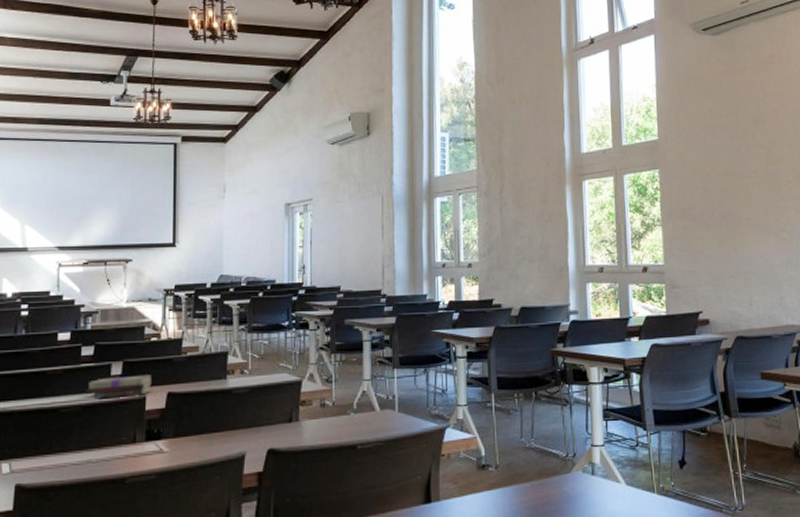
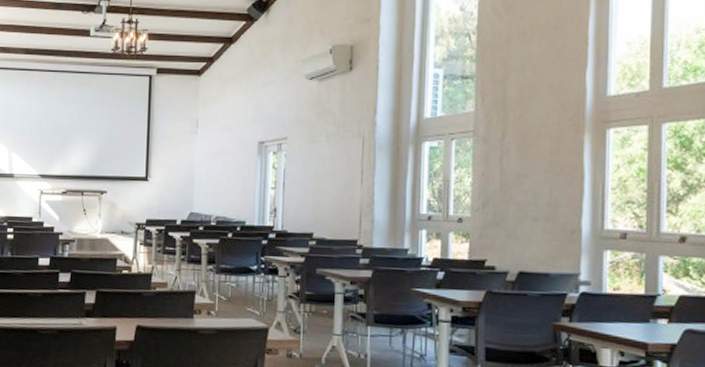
books: present [84,375,152,399] -> none [61,305,122,326]

